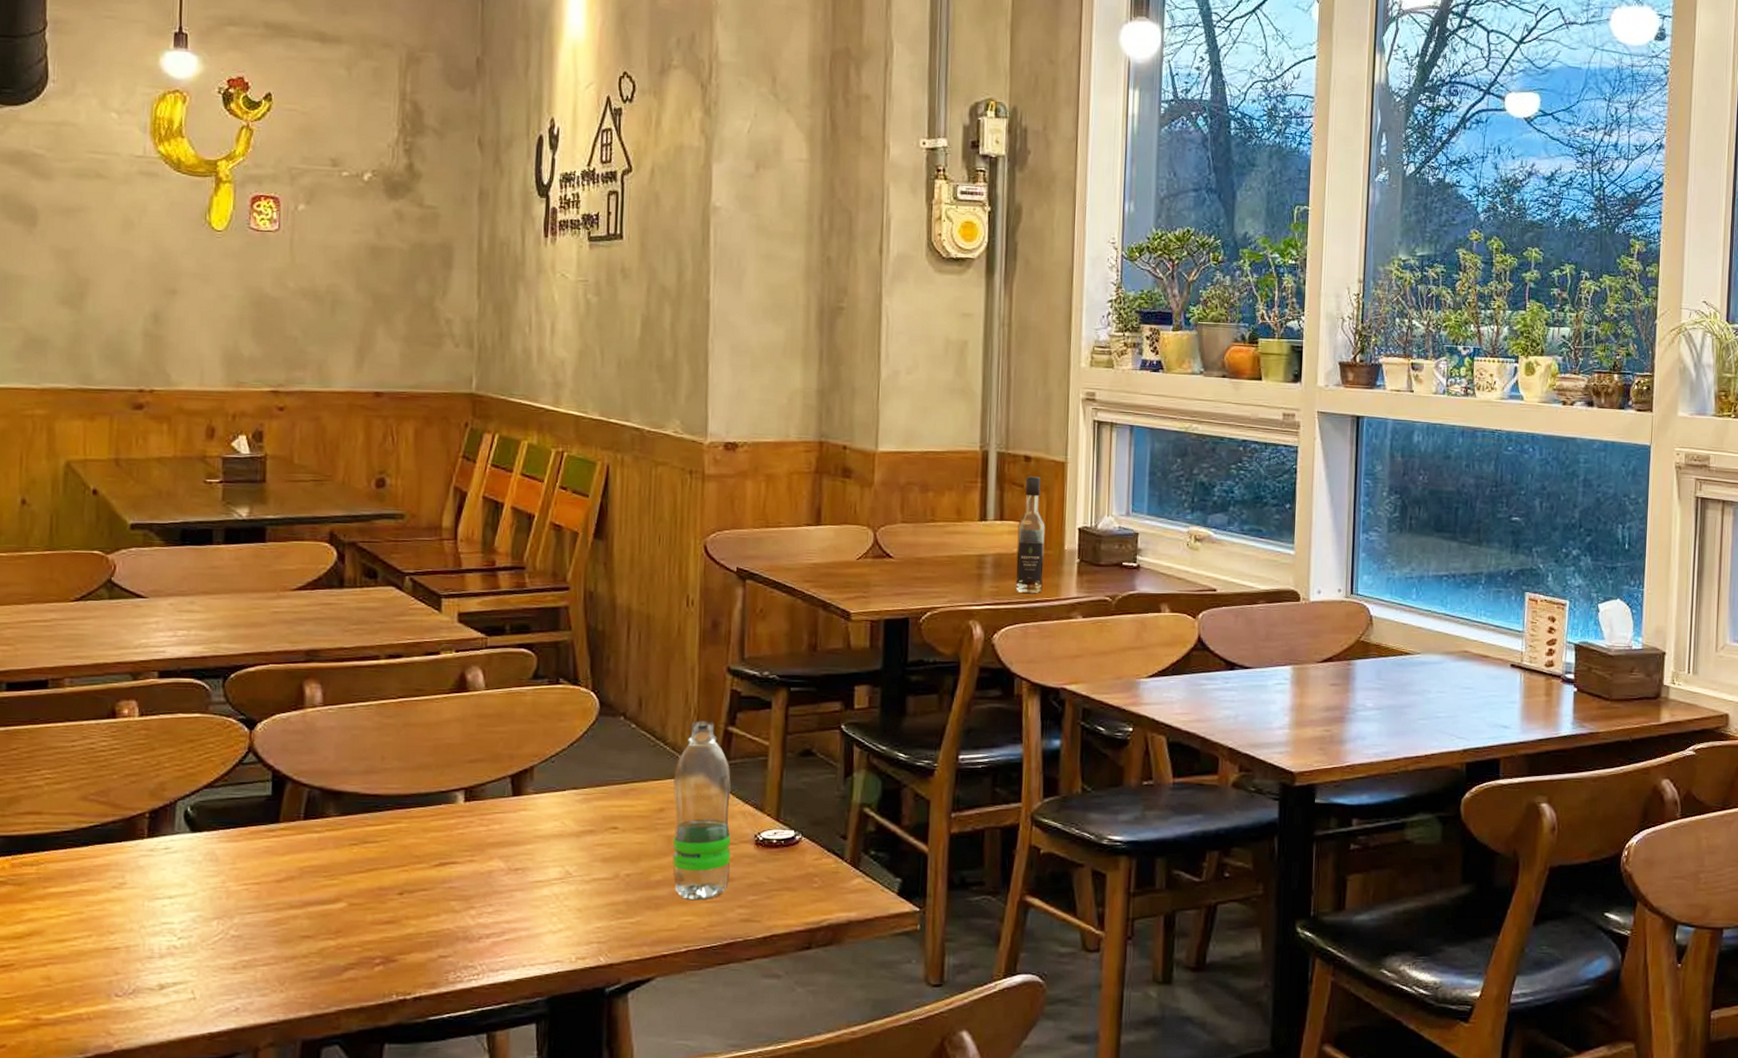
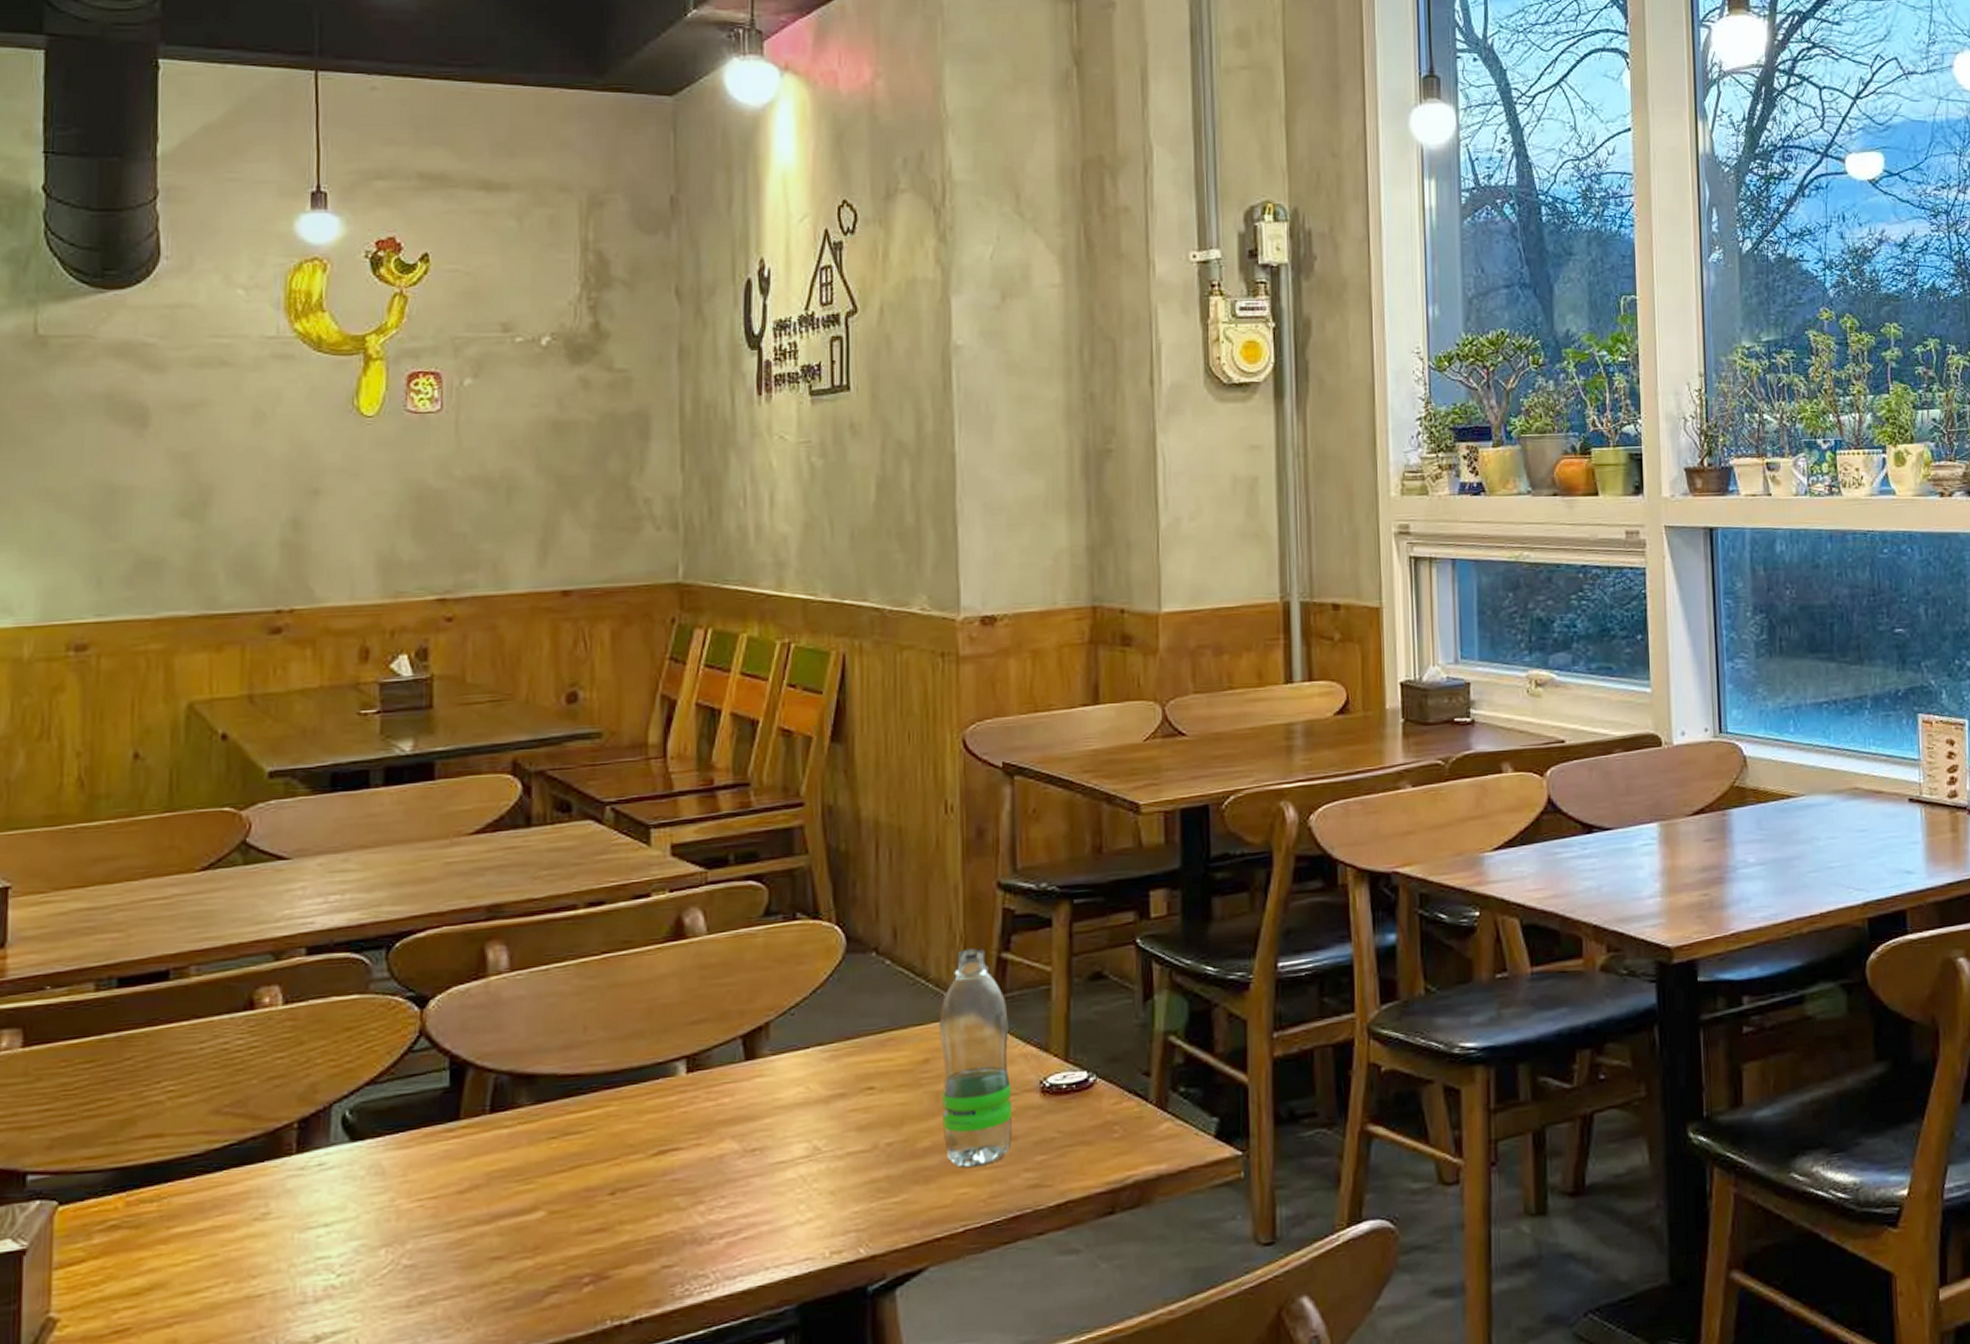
bottle: present [1015,476,1045,593] -> none [1330,626,1363,764]

